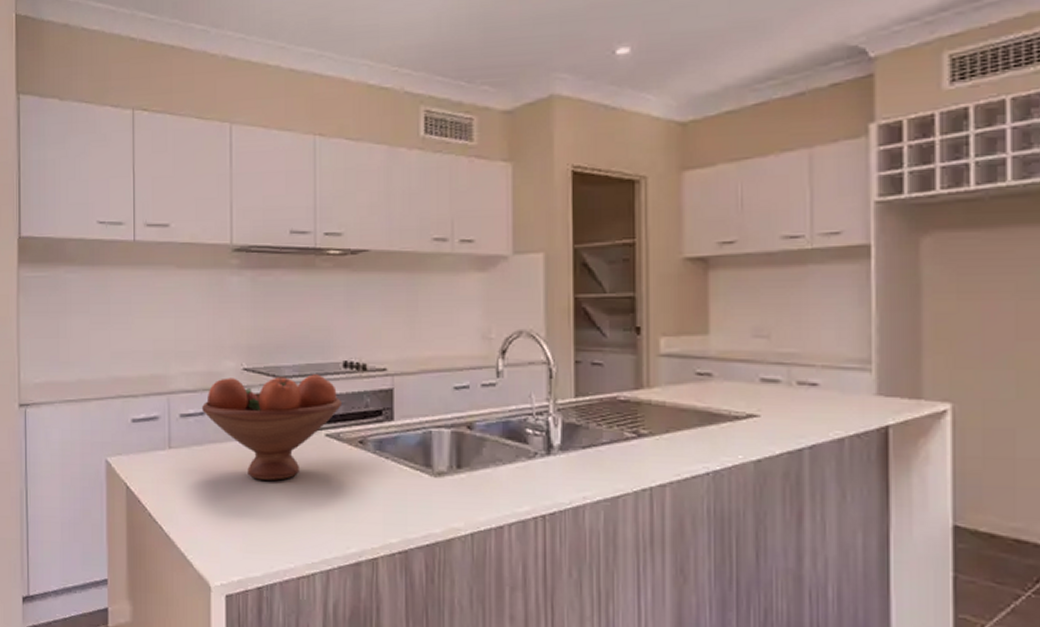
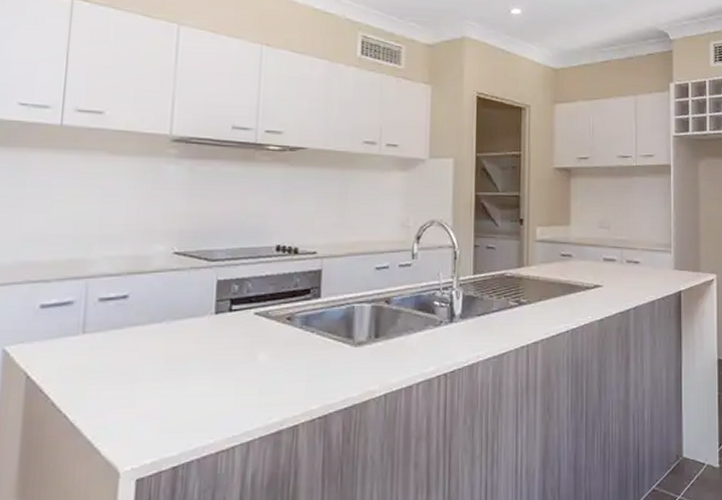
fruit bowl: present [202,374,341,481] -> none [125,257,272,360]

